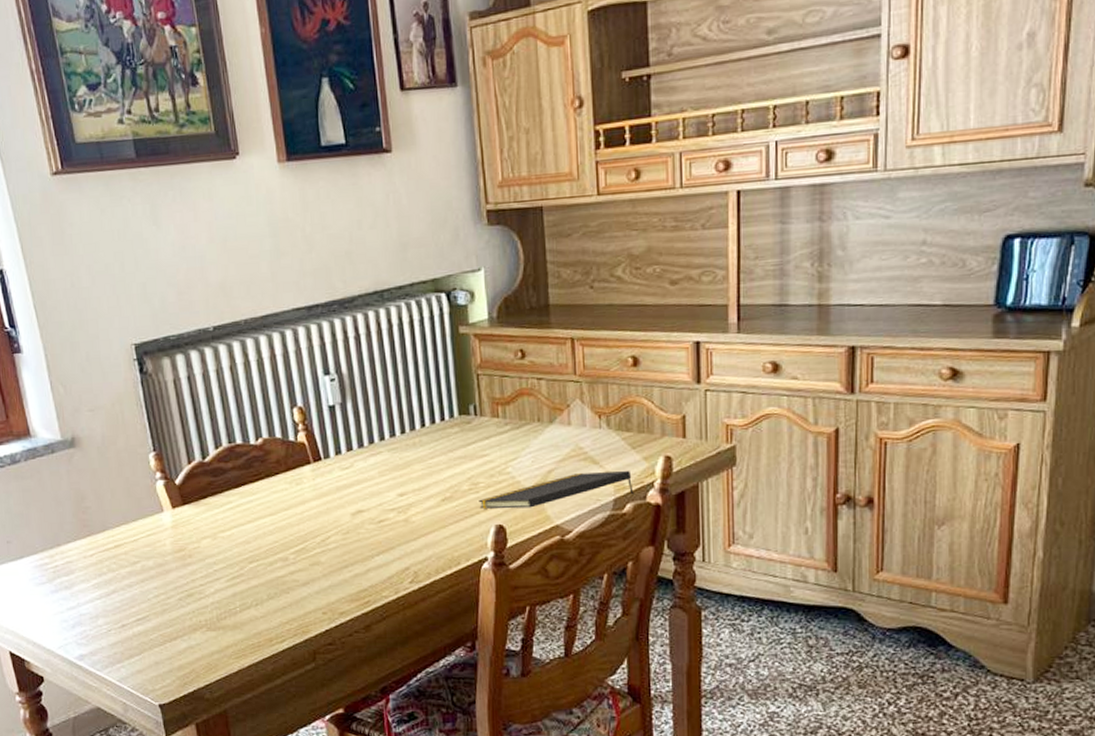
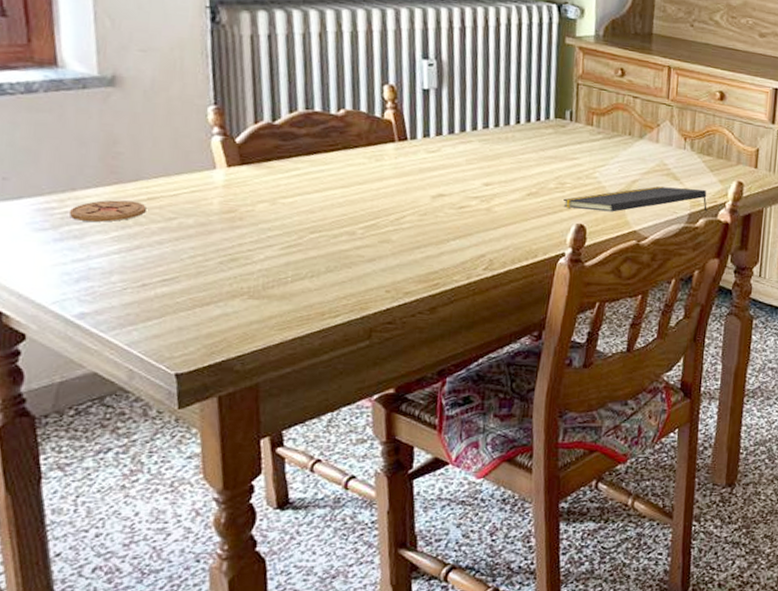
coaster: none [58,550,115,572] -> present [68,200,146,222]

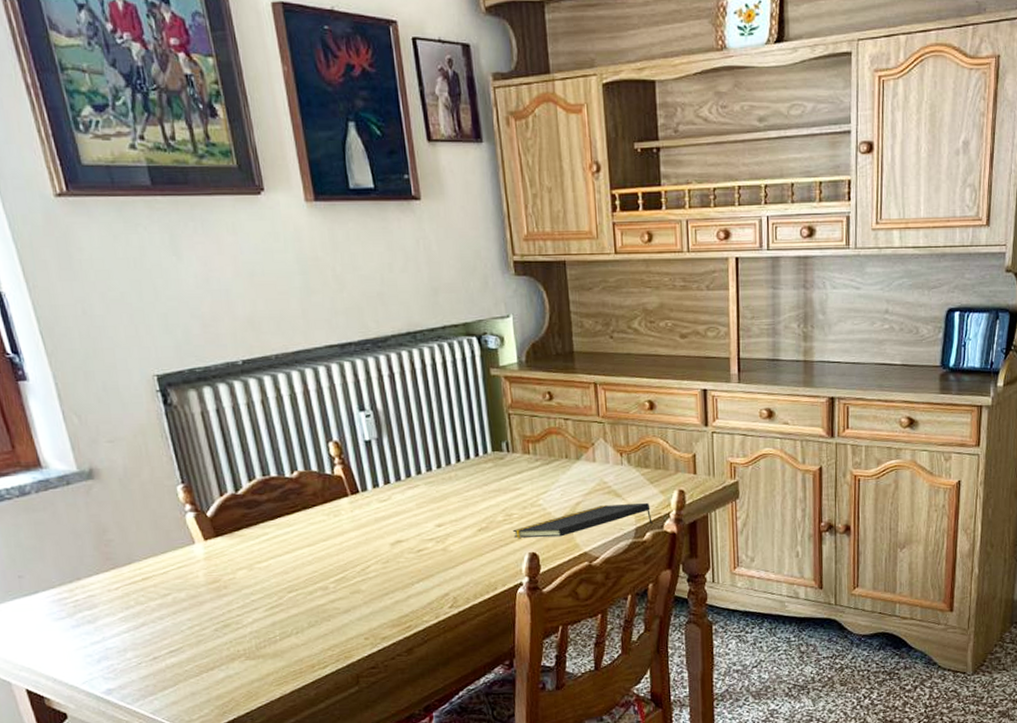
coaster: present [68,200,146,222] -> none [79,583,143,607]

